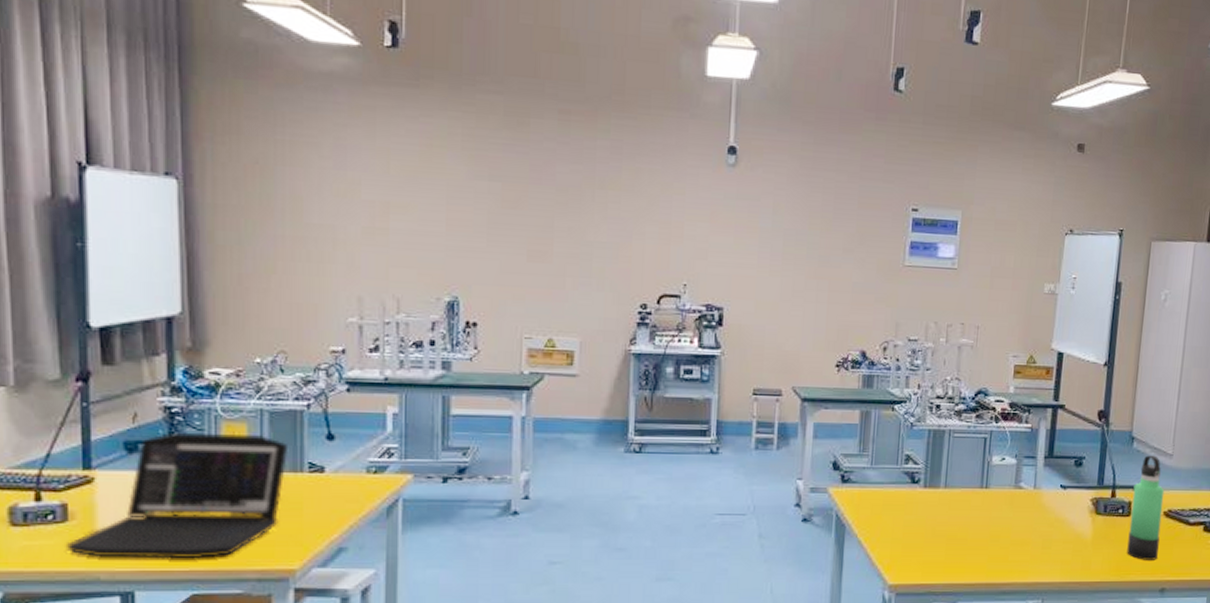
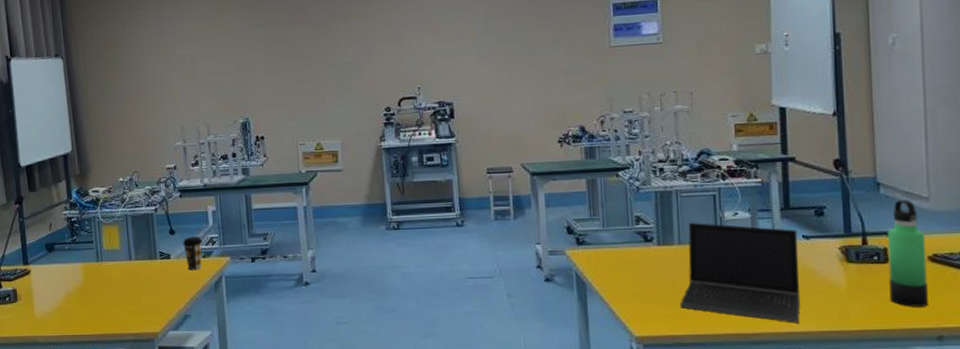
laptop: present [65,433,289,559] -> none [17,234,146,327]
coffee cup: none [345,444,375,490] -> present [183,236,203,271]
laptop computer: none [938,465,1057,574] -> present [681,222,801,323]

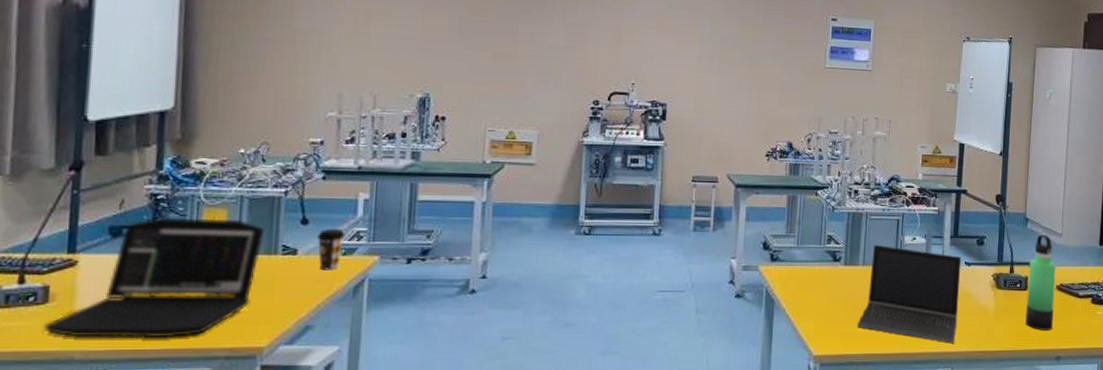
laptop: none [17,234,146,327] -> present [43,218,265,339]

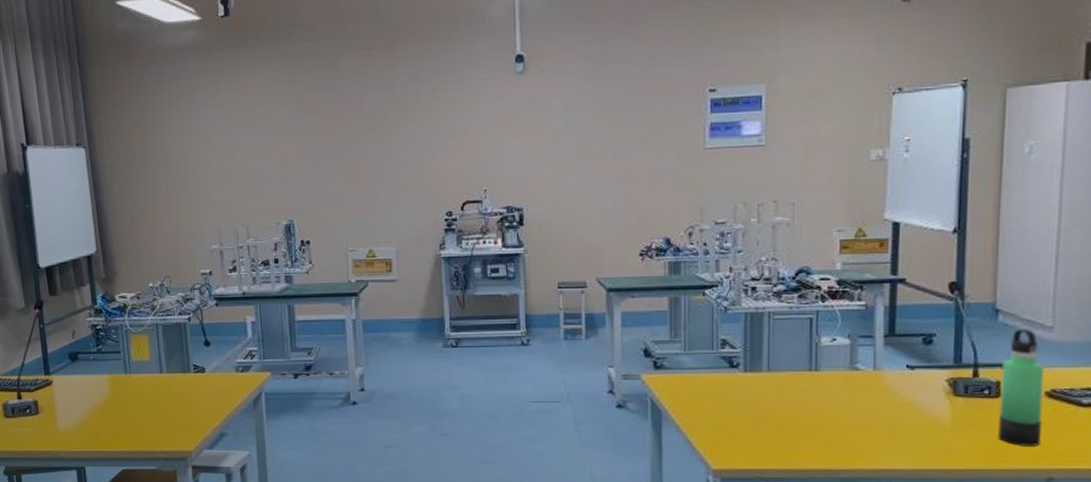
laptop: present [43,218,265,339] -> none [39,344,179,442]
coffee cup: present [318,228,346,271] -> none [219,348,241,386]
laptop computer: present [858,244,962,344] -> none [765,347,902,460]

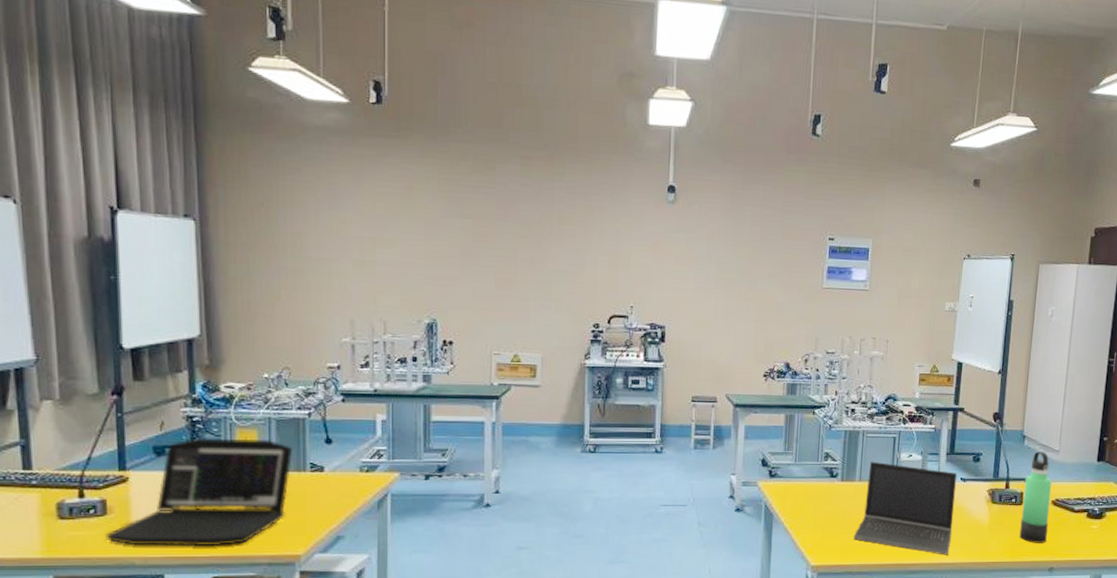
laptop: none [39,344,179,442] -> present [105,439,293,547]
laptop computer: none [765,347,902,460] -> present [854,461,958,555]

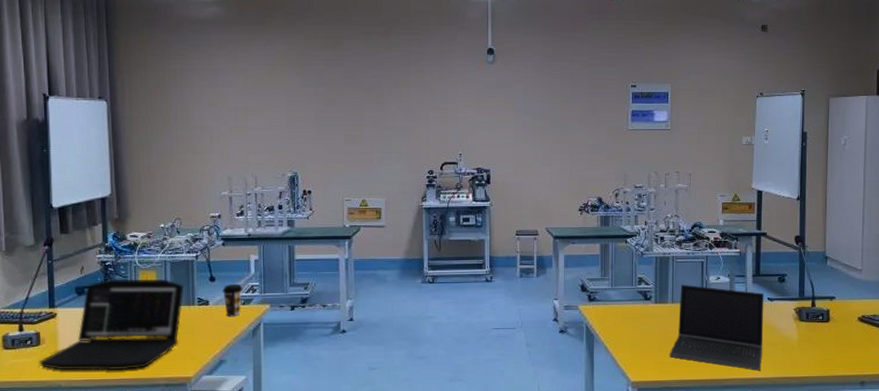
coffee cup: none [342,447,367,486] -> present [223,283,243,317]
thermos bottle: present [1019,451,1052,543] -> none [829,271,857,358]

